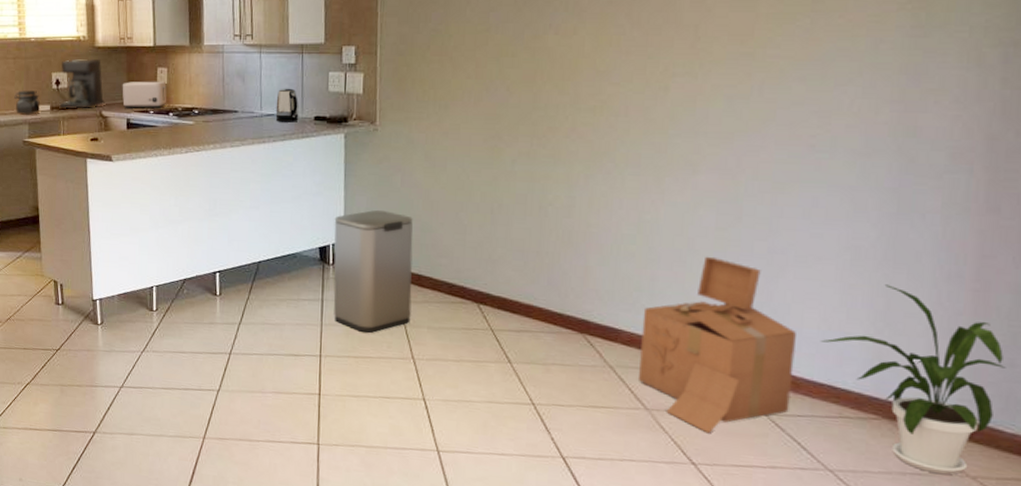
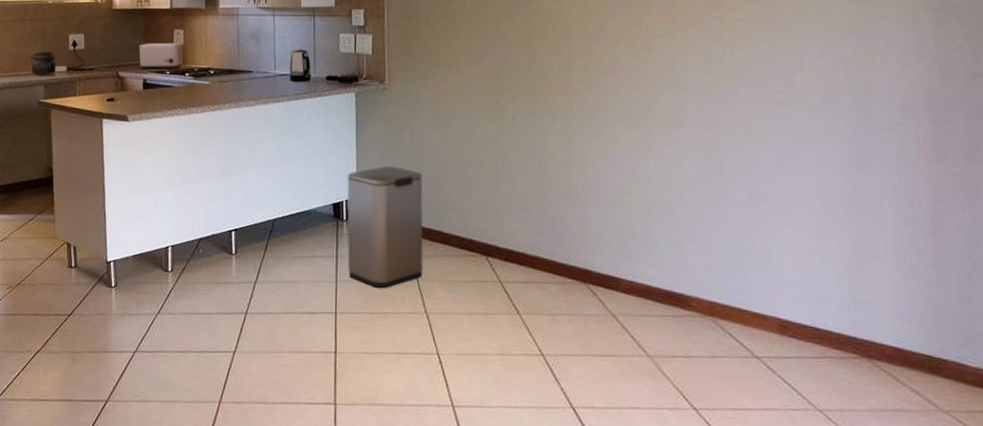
coffee maker: present [59,59,105,109] -> none [76,21,121,70]
cardboard box: present [639,256,796,434] -> none [640,205,779,379]
house plant: present [820,284,1006,475] -> none [801,229,964,410]

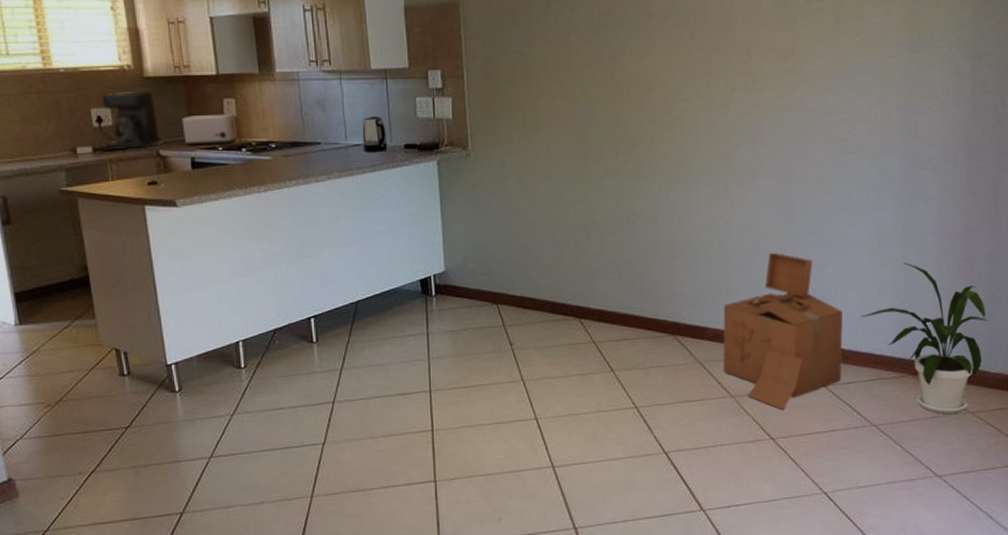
jar: present [30,51,56,76] -> none [43,130,79,160]
coffee maker: none [76,21,121,70] -> present [101,92,162,150]
pedal bin: present [347,166,423,288] -> none [433,236,517,361]
cardboard box: none [640,205,779,379] -> present [723,252,843,410]
house plant: none [801,229,964,410] -> present [860,262,988,415]

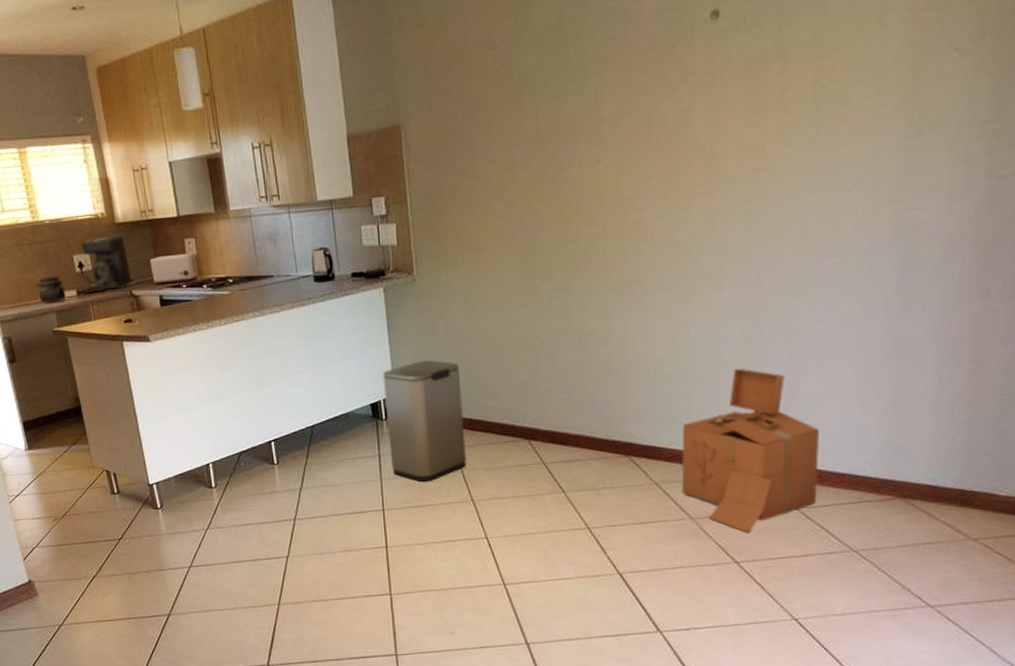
jar: none [43,130,79,160] -> present [36,276,66,303]
pedal bin: none [433,236,517,361] -> present [382,360,466,482]
house plant: present [860,262,988,415] -> none [840,375,999,541]

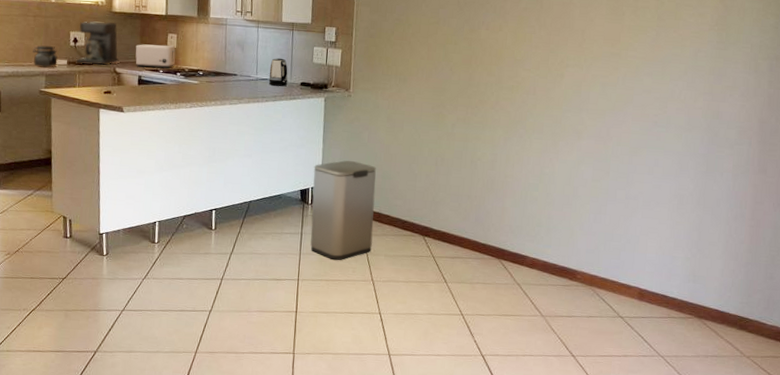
cardboard box: present [682,368,819,533] -> none [538,200,642,333]

